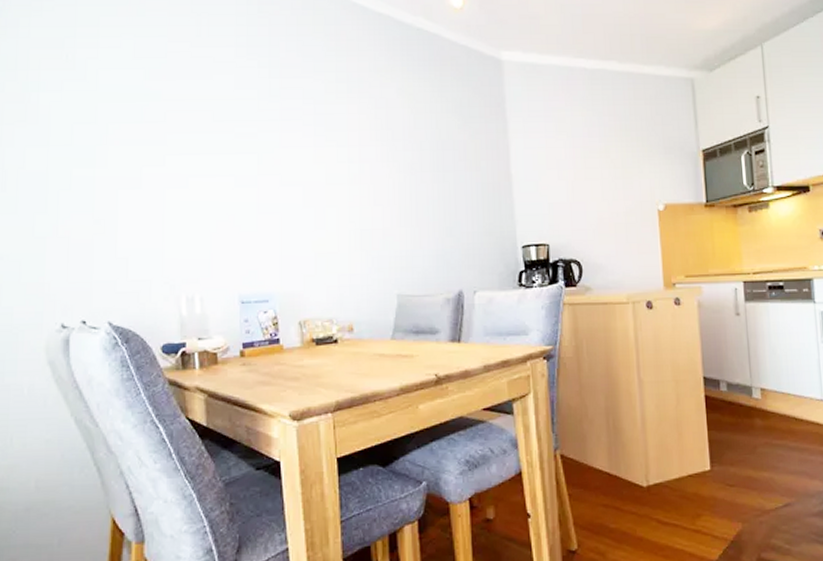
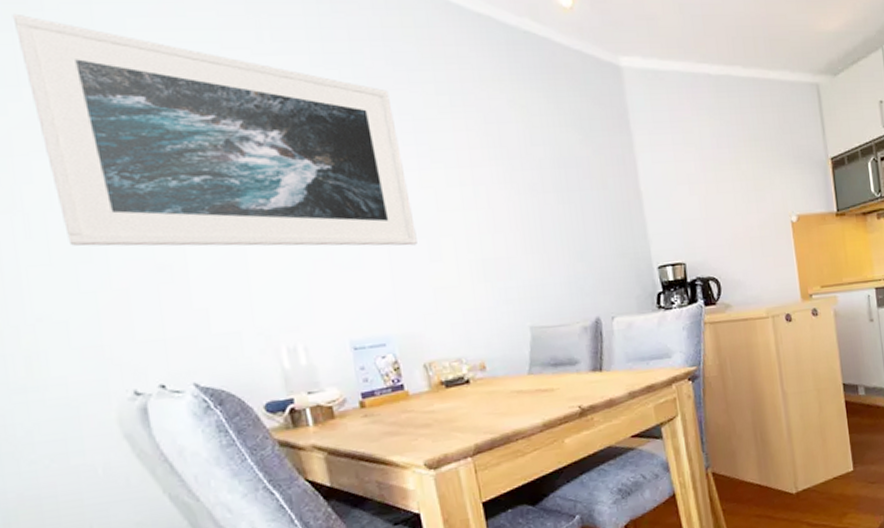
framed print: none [19,13,306,214] -> present [12,13,417,247]

